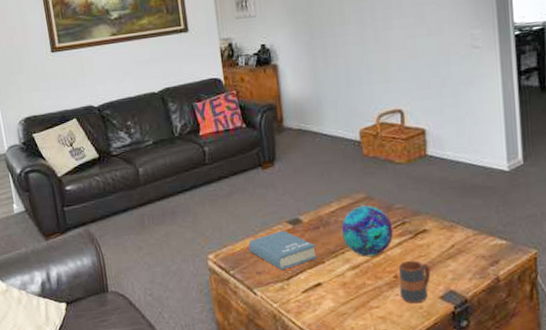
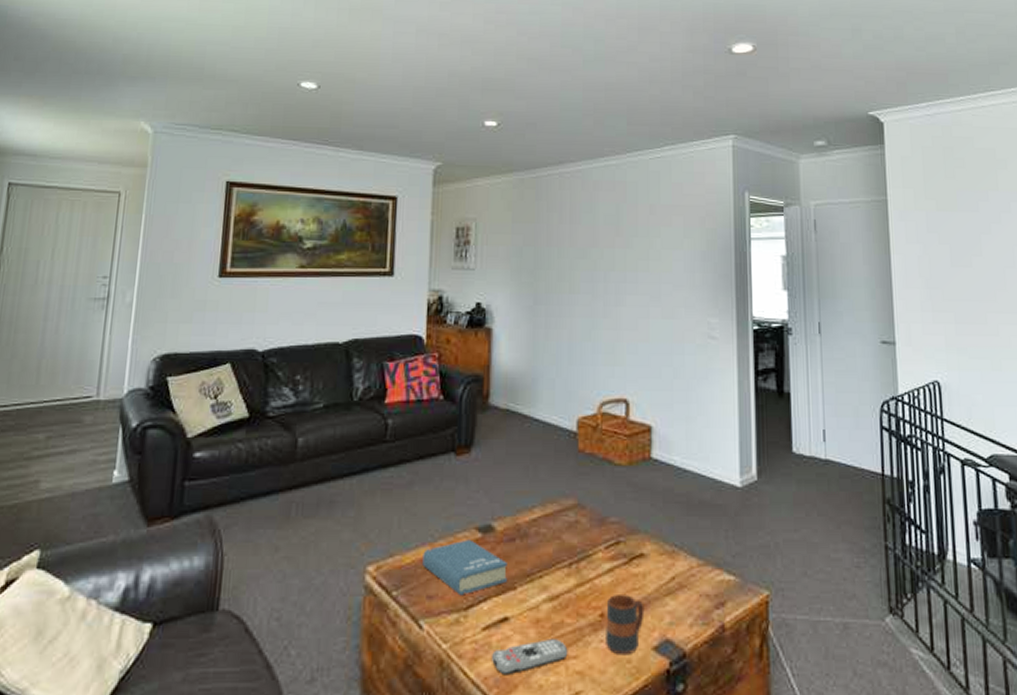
remote control: none [312,295,371,323] -> present [492,639,568,676]
decorative ball: present [341,205,394,257] -> none [542,515,605,585]

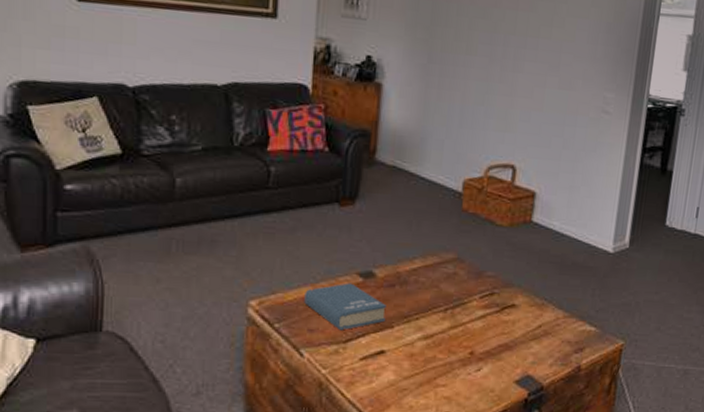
remote control: present [492,639,568,676] -> none [368,370,438,397]
mug: present [606,595,645,656] -> none [473,337,511,386]

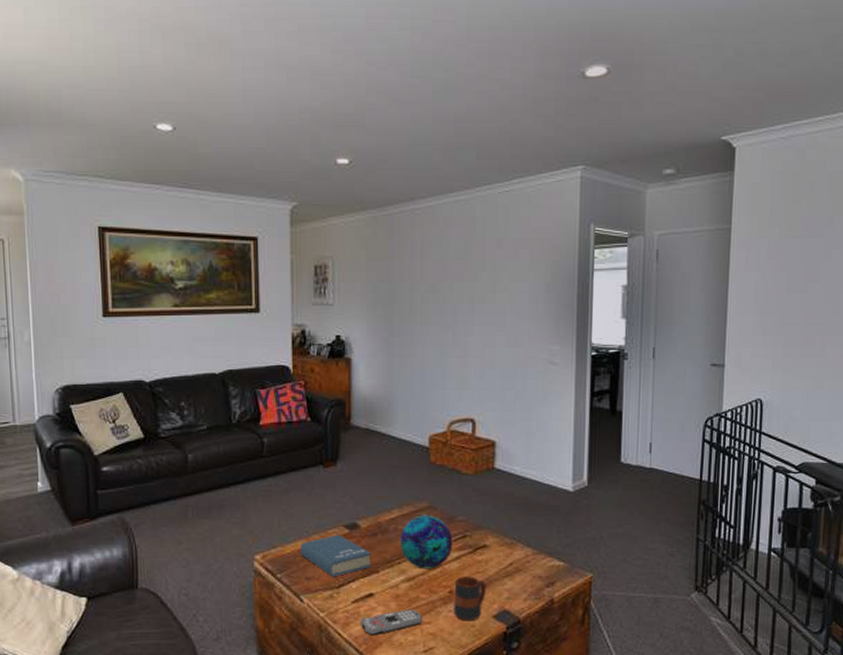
remote control: none [368,370,438,397] -> present [361,610,423,636]
decorative ball: none [419,267,480,328] -> present [400,515,453,569]
mug: none [473,337,511,386] -> present [454,577,486,622]

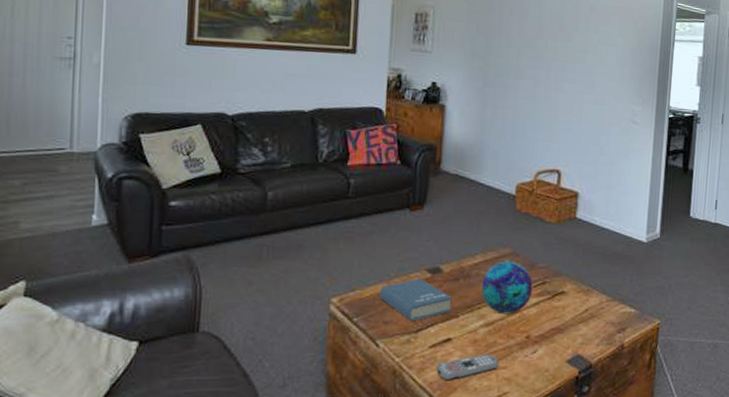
mug: present [454,577,486,622] -> none [529,322,562,366]

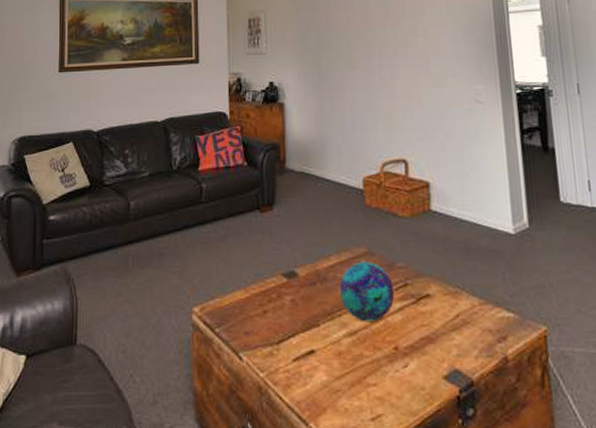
book: present [380,278,452,322] -> none [239,284,311,332]
remote control: present [437,355,499,381] -> none [303,369,368,400]

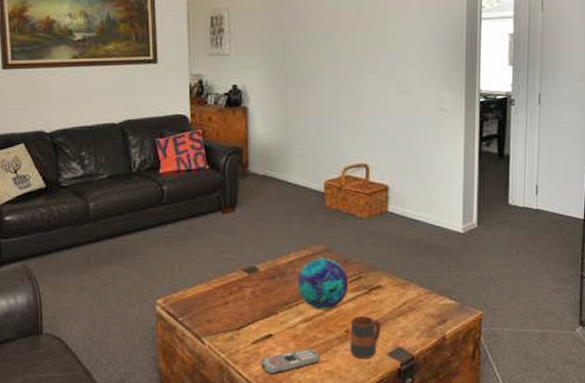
remote control: none [303,369,368,400] -> present [261,349,320,375]
mug: none [399,331,434,384] -> present [350,316,381,359]

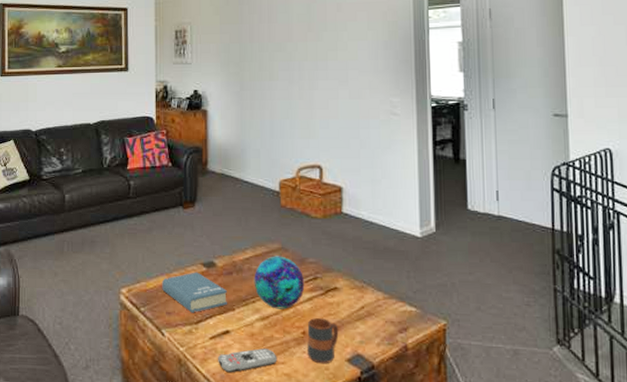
book: none [201,278,270,320] -> present [162,272,227,313]

